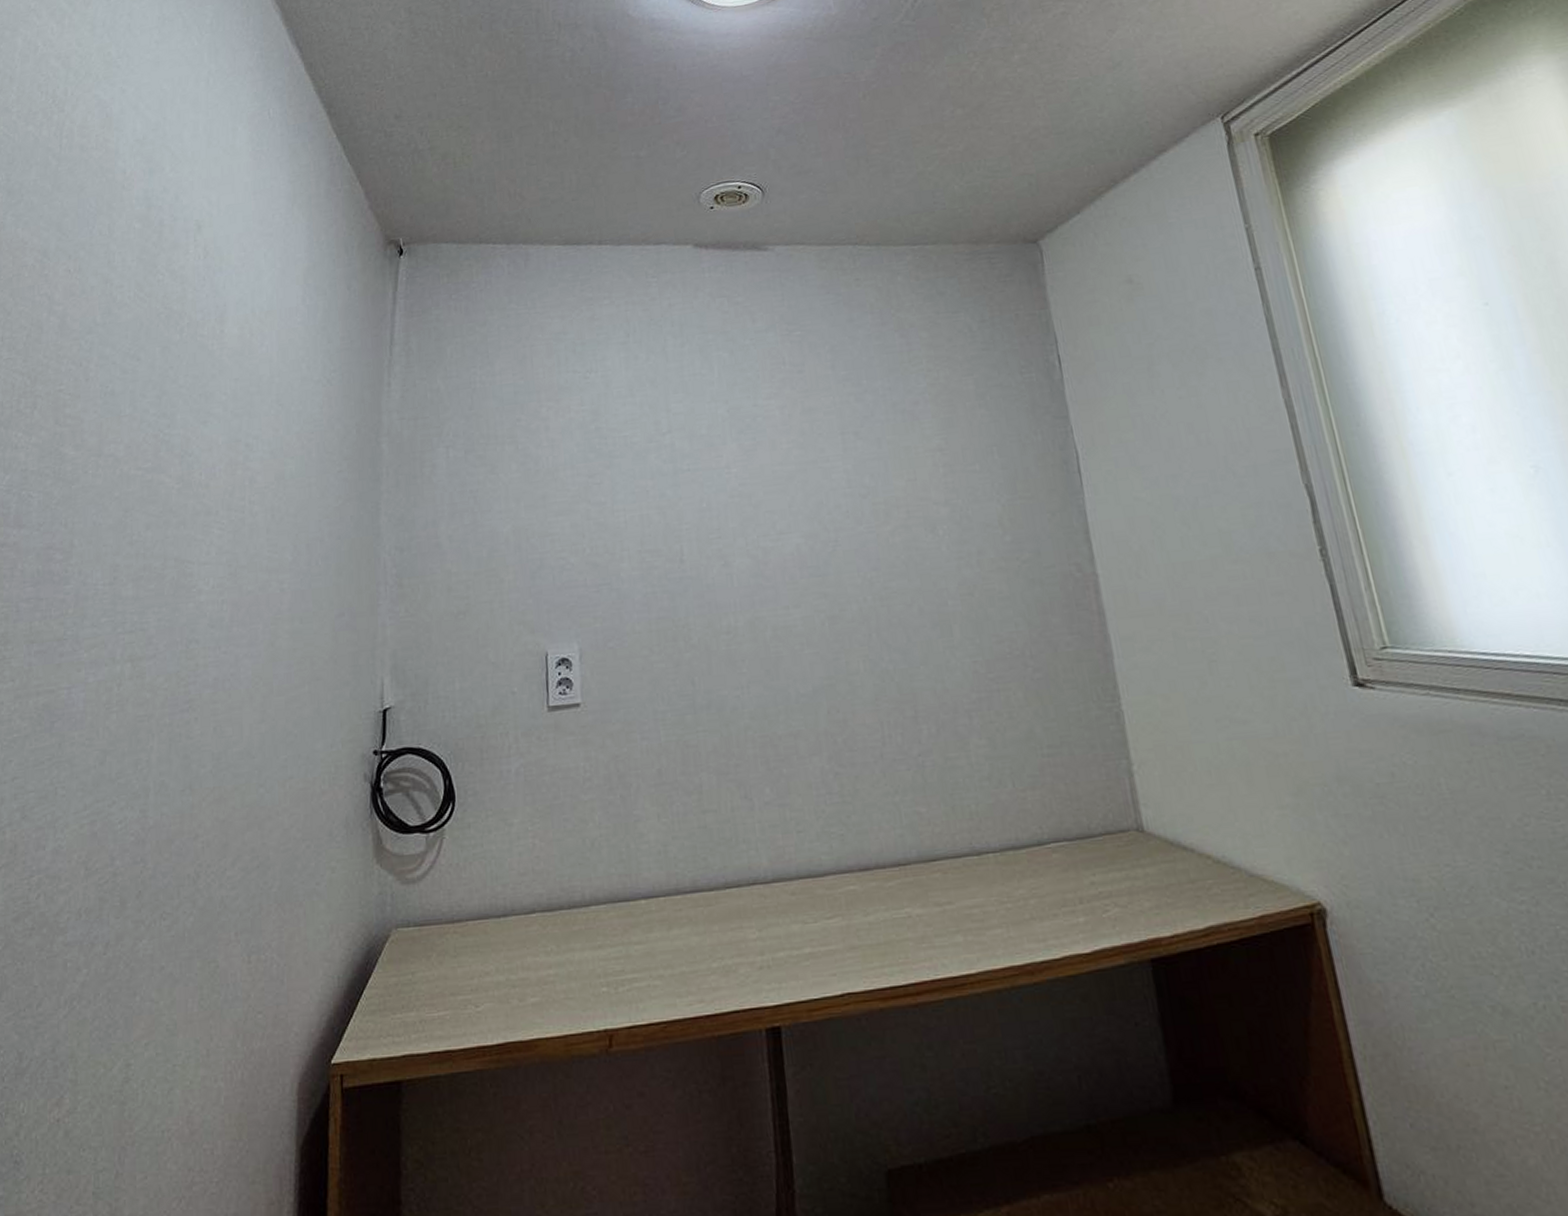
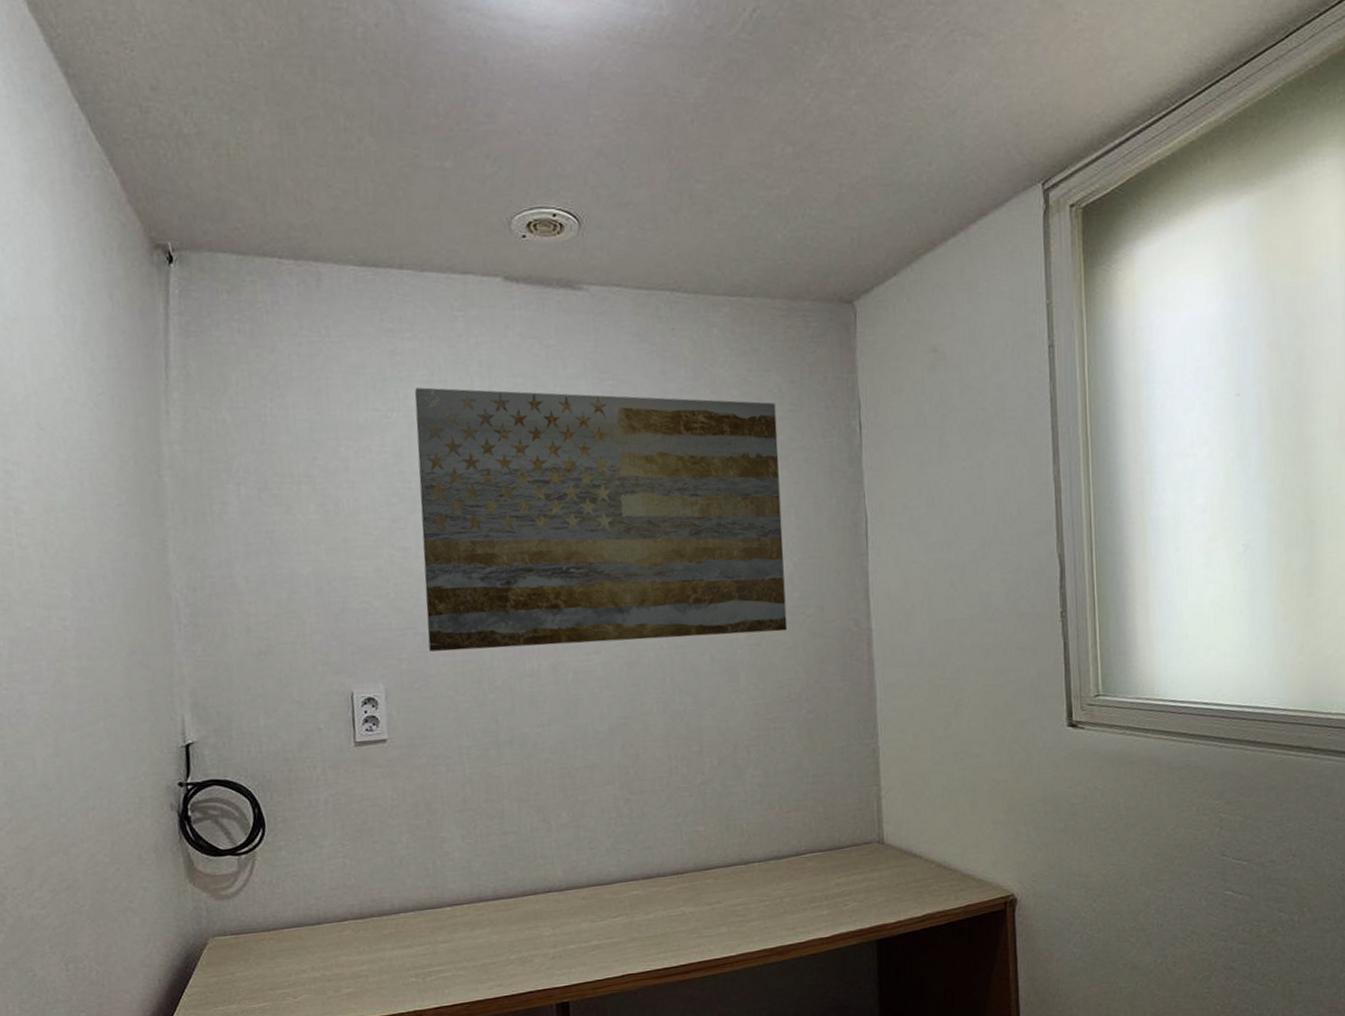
wall art: none [611,342,1002,608] -> present [414,387,788,652]

